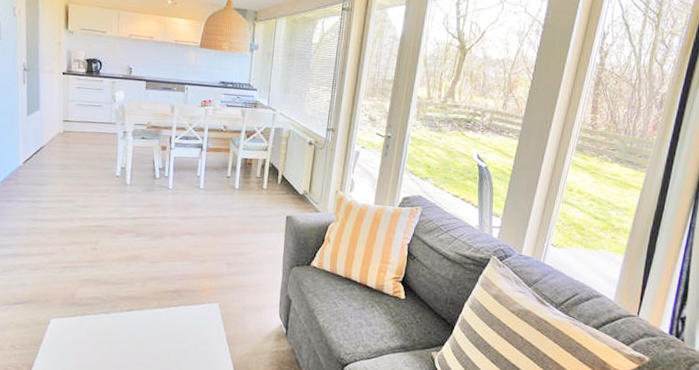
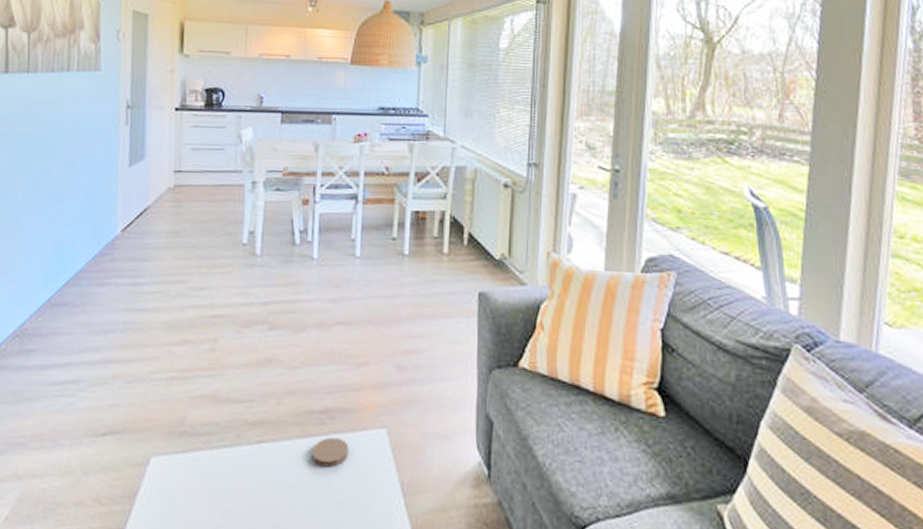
coaster: none [166,308,192,327] -> present [312,436,349,468]

